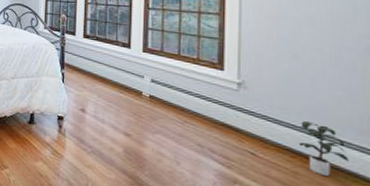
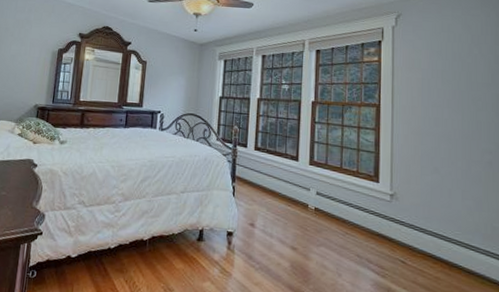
potted plant: present [298,120,349,176] -> none [439,228,477,279]

